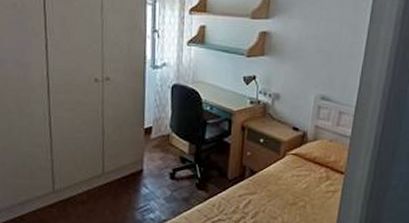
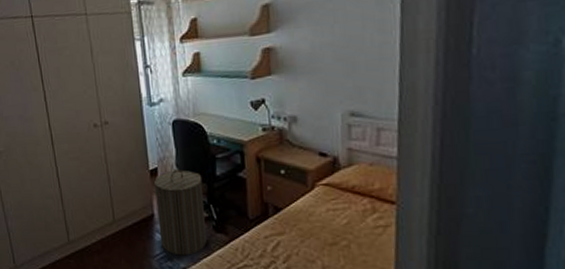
laundry hamper: none [145,129,192,209] -> present [152,168,207,256]

